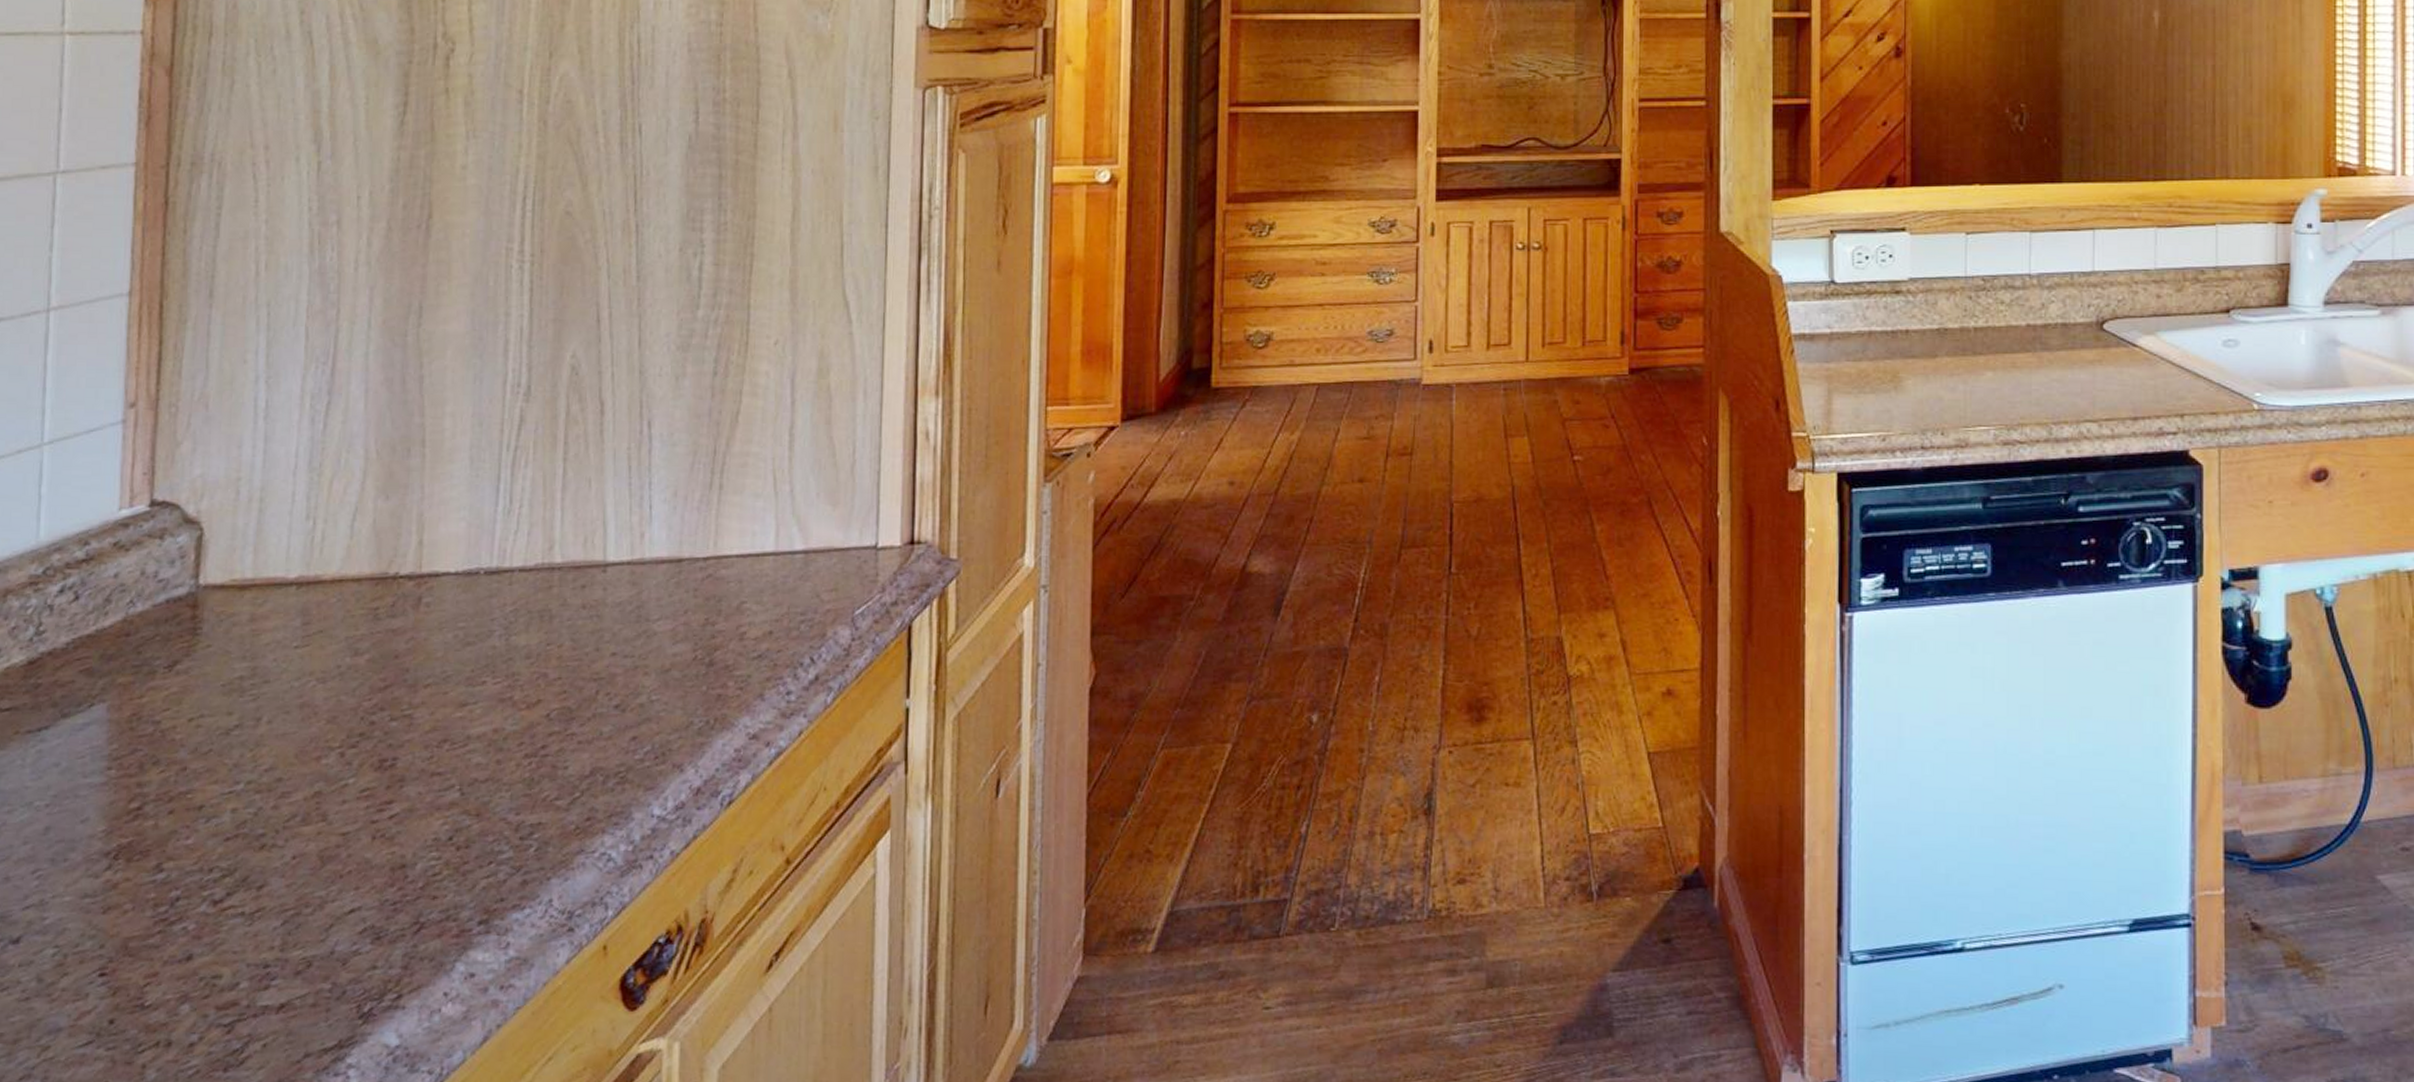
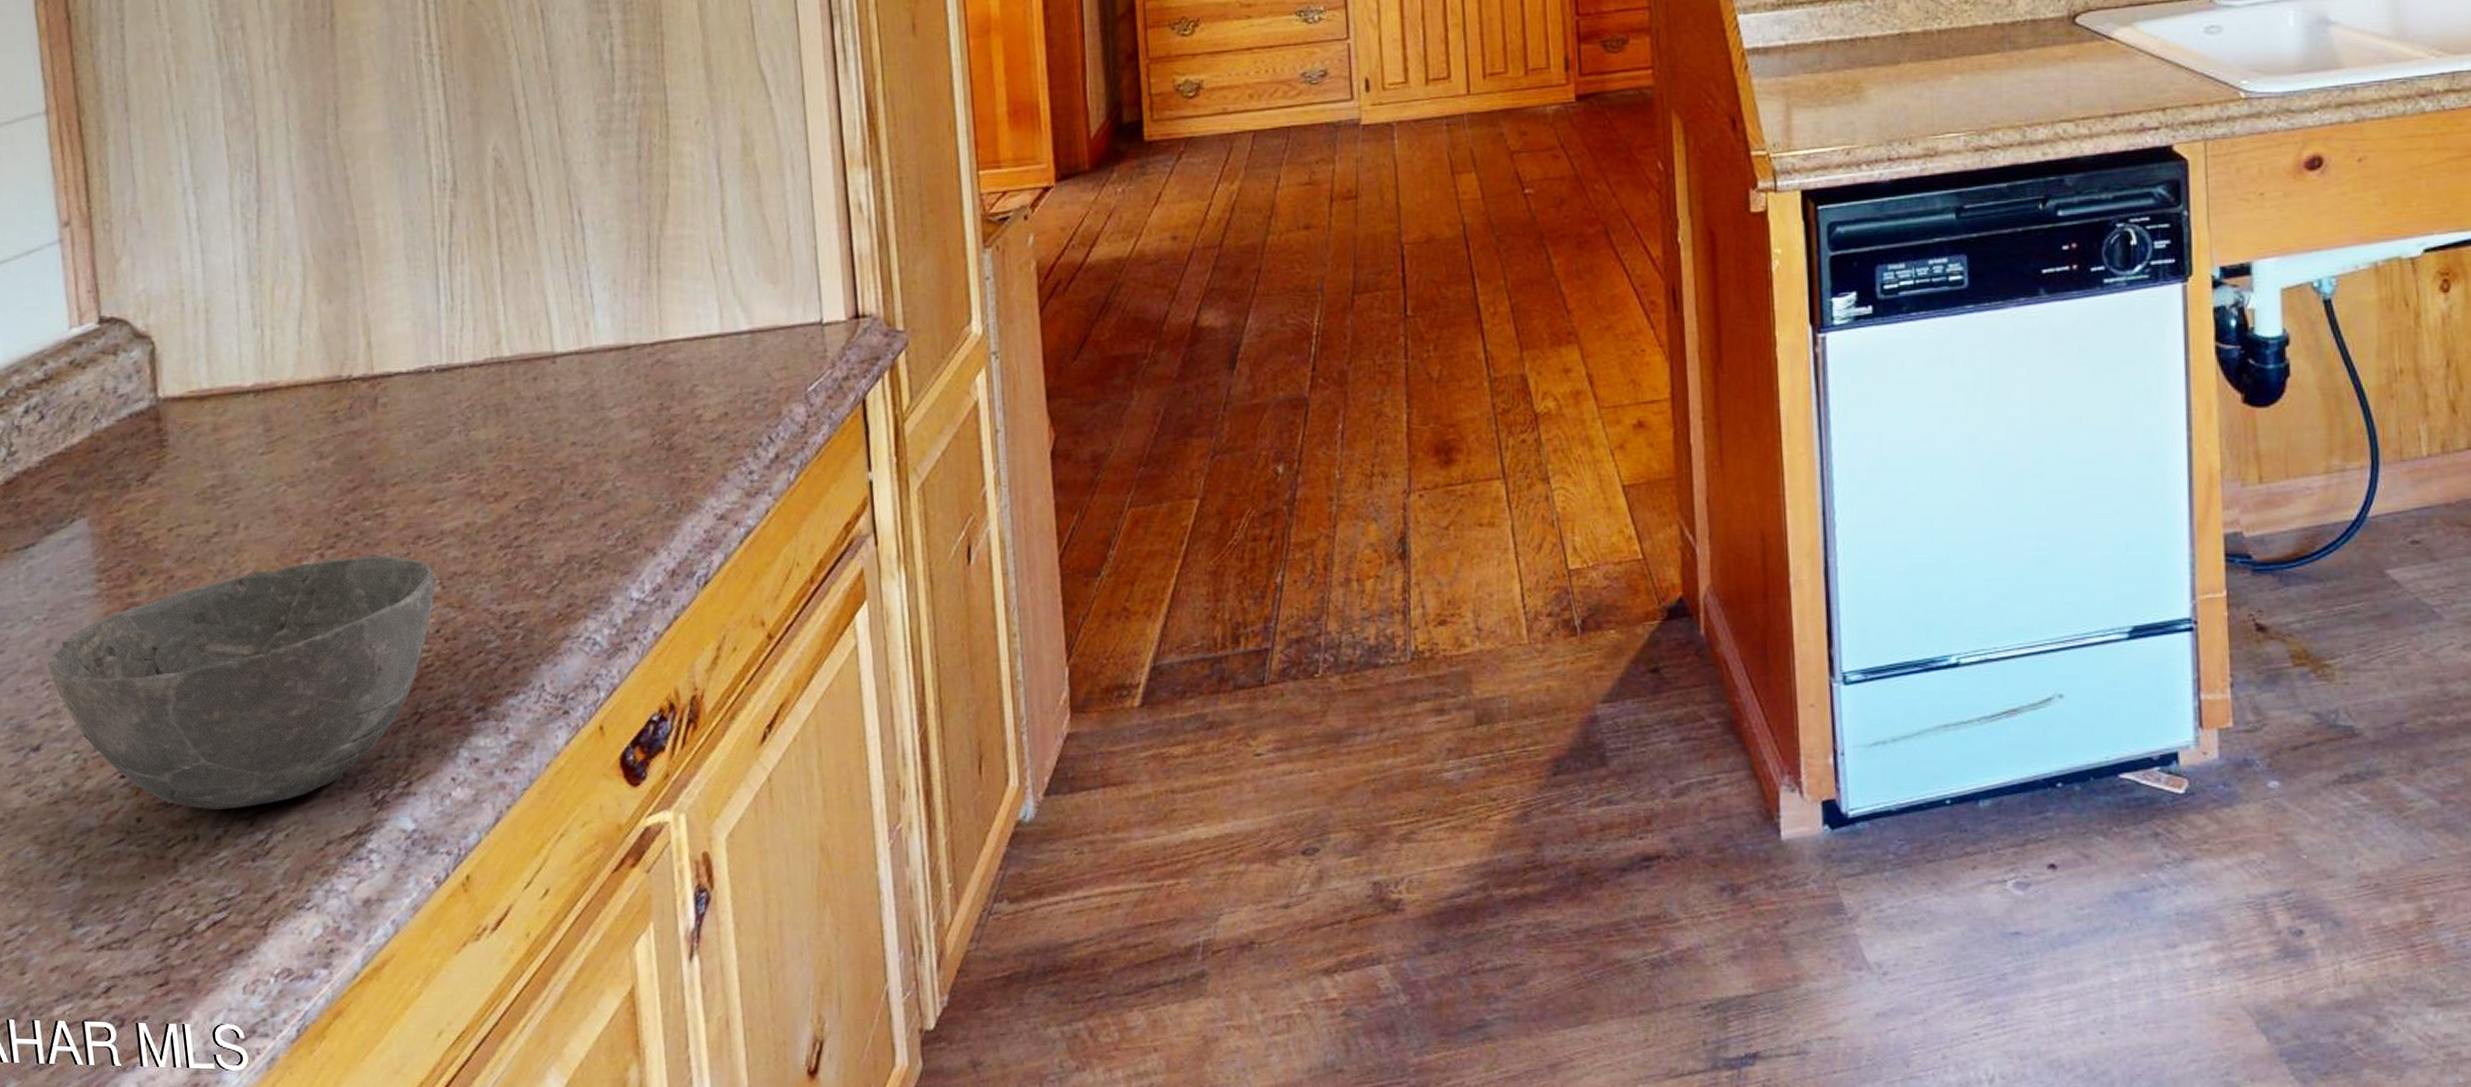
bowl: none [42,757,455,1015] -> present [47,555,435,809]

